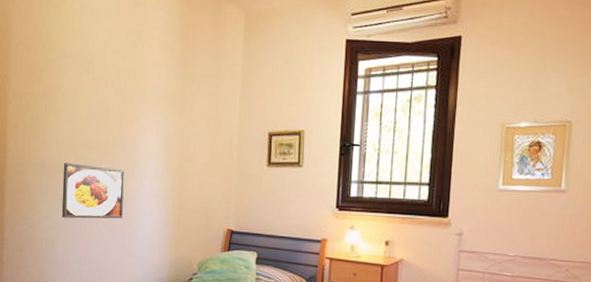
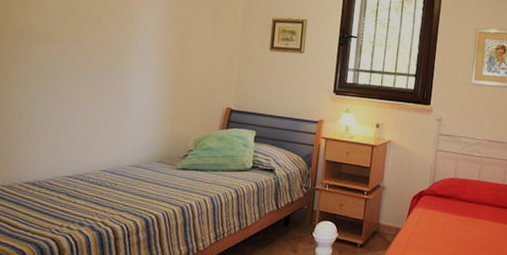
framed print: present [61,163,124,219] -> none [40,31,119,93]

